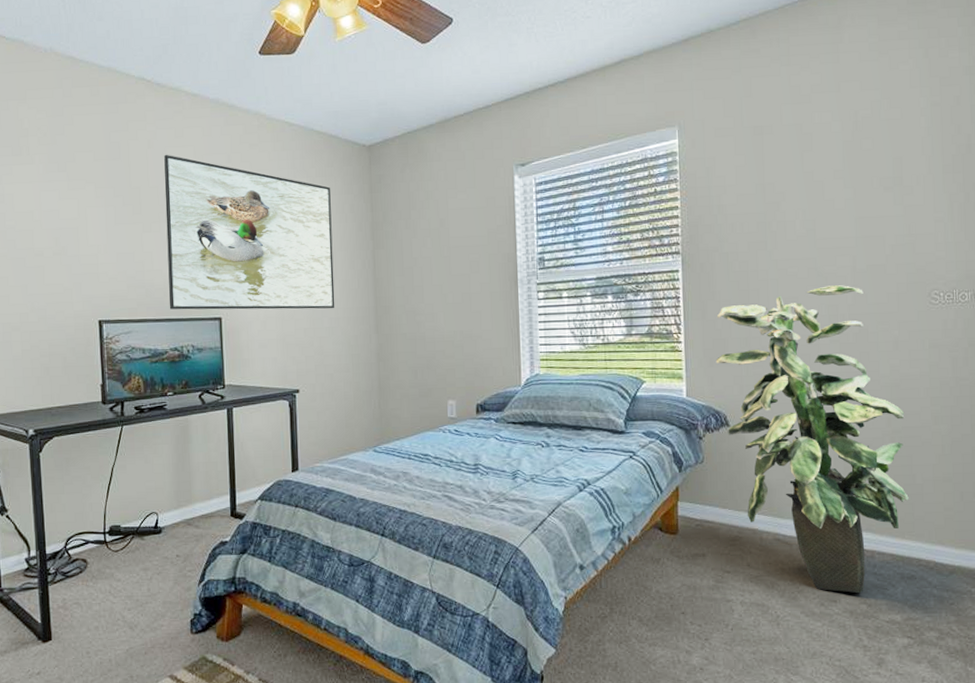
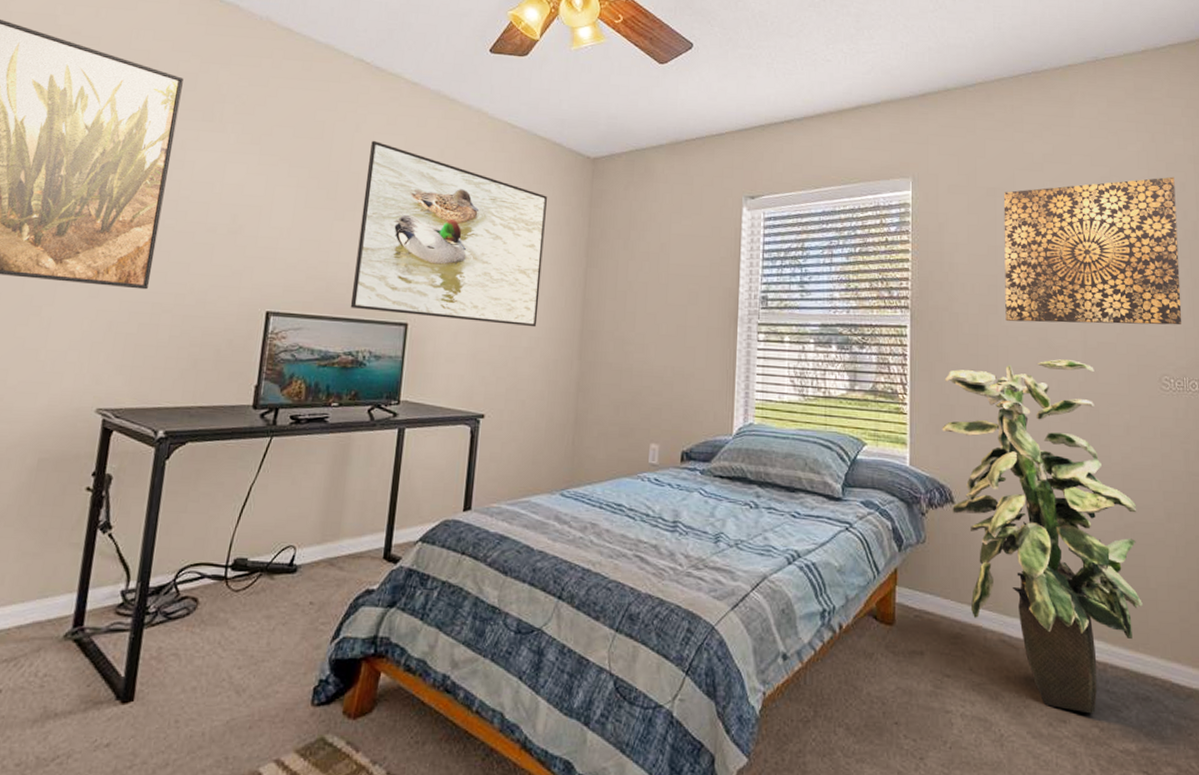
wall art: none [770,91,953,256] -> present [1003,176,1182,325]

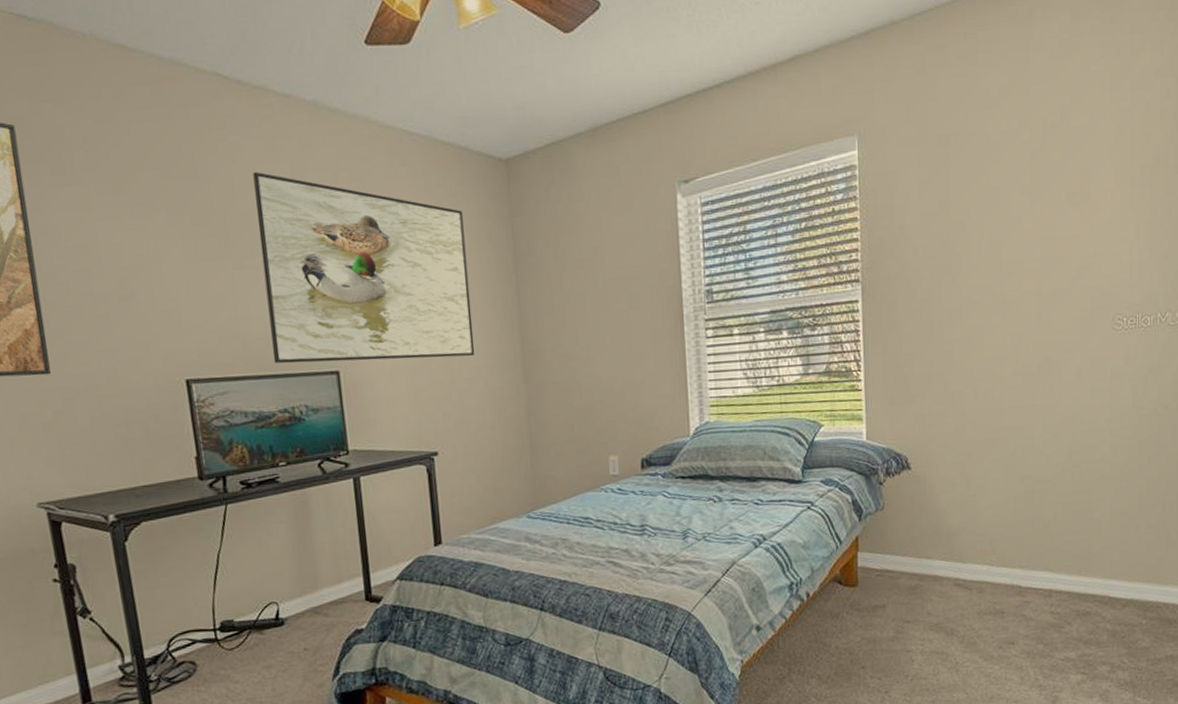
indoor plant: present [942,359,1143,714] -> none [897,312,1086,634]
wall art: present [1003,176,1182,325] -> none [956,95,1139,282]

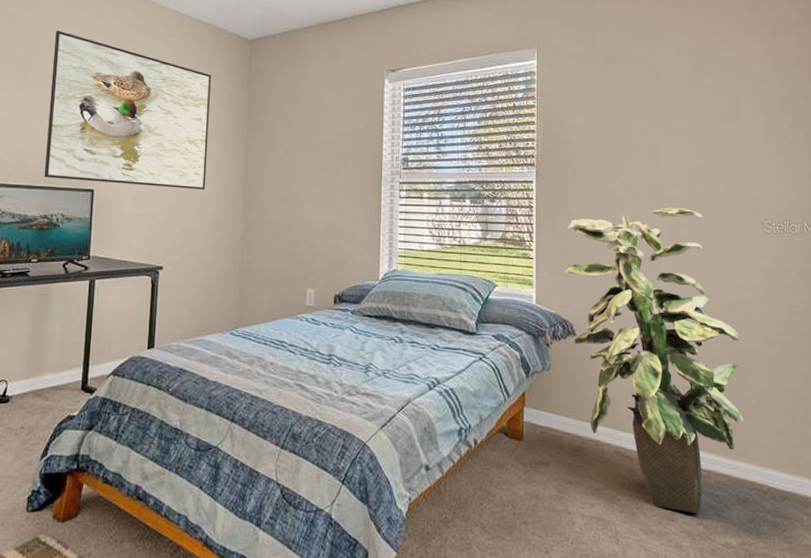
indoor plant: none [897,312,1086,634] -> present [564,207,744,514]

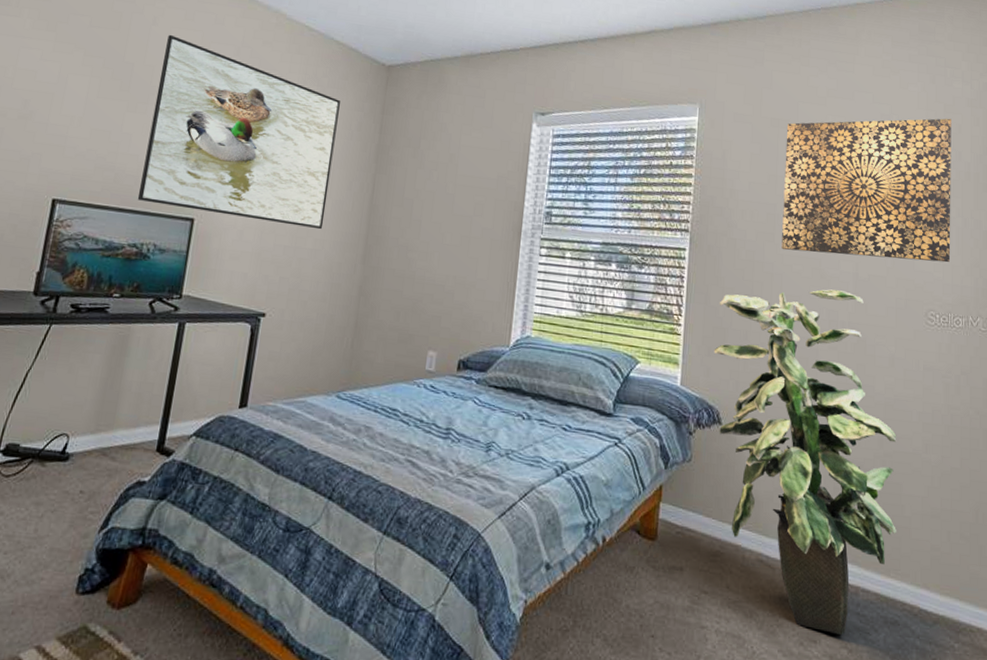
wall art: none [620,40,784,176] -> present [781,118,952,263]

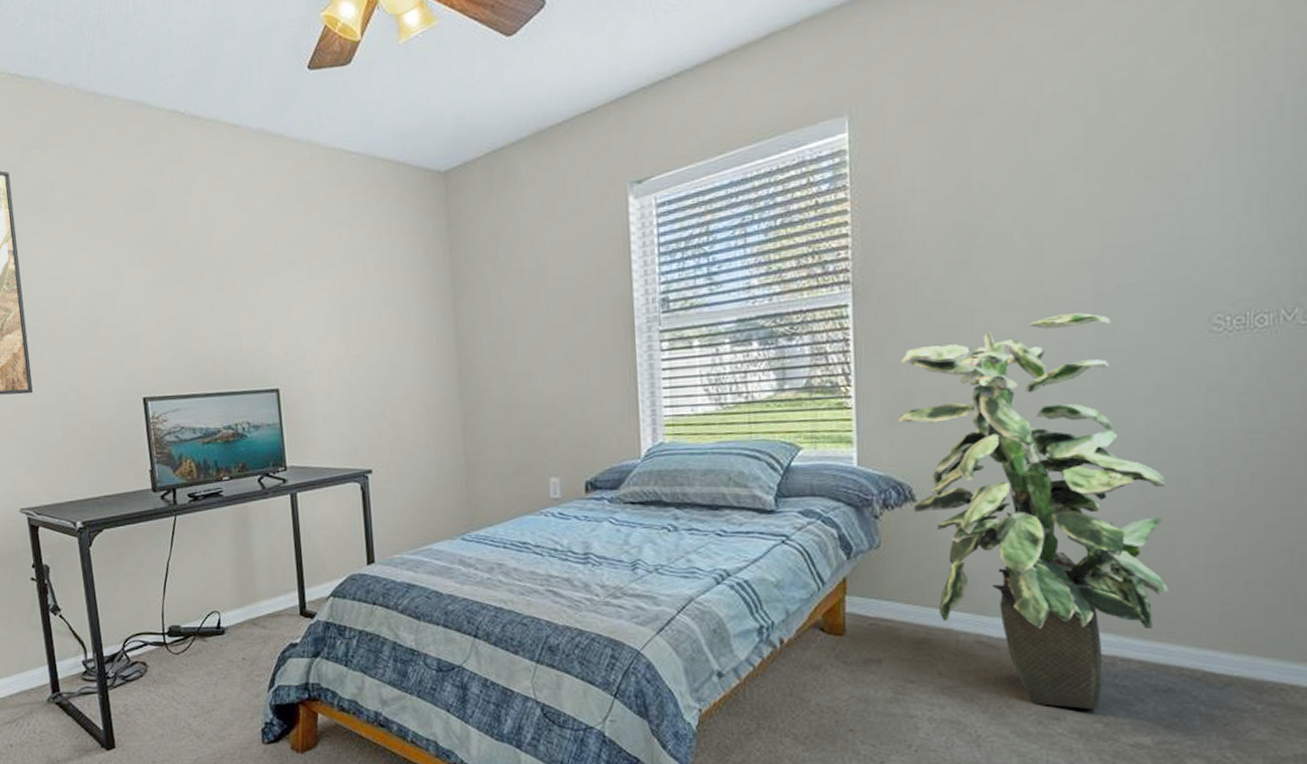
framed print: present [137,34,340,230] -> none [204,199,410,382]
wall art: present [781,118,952,263] -> none [980,33,1251,279]

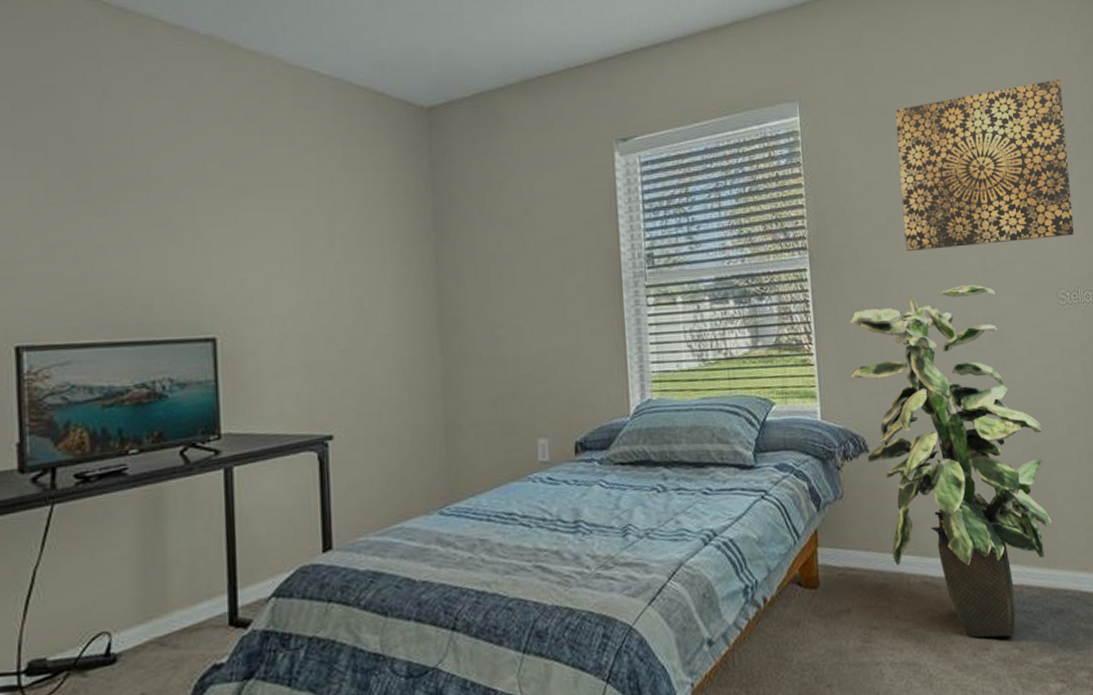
wall art: none [980,33,1251,279] -> present [894,79,1075,252]

